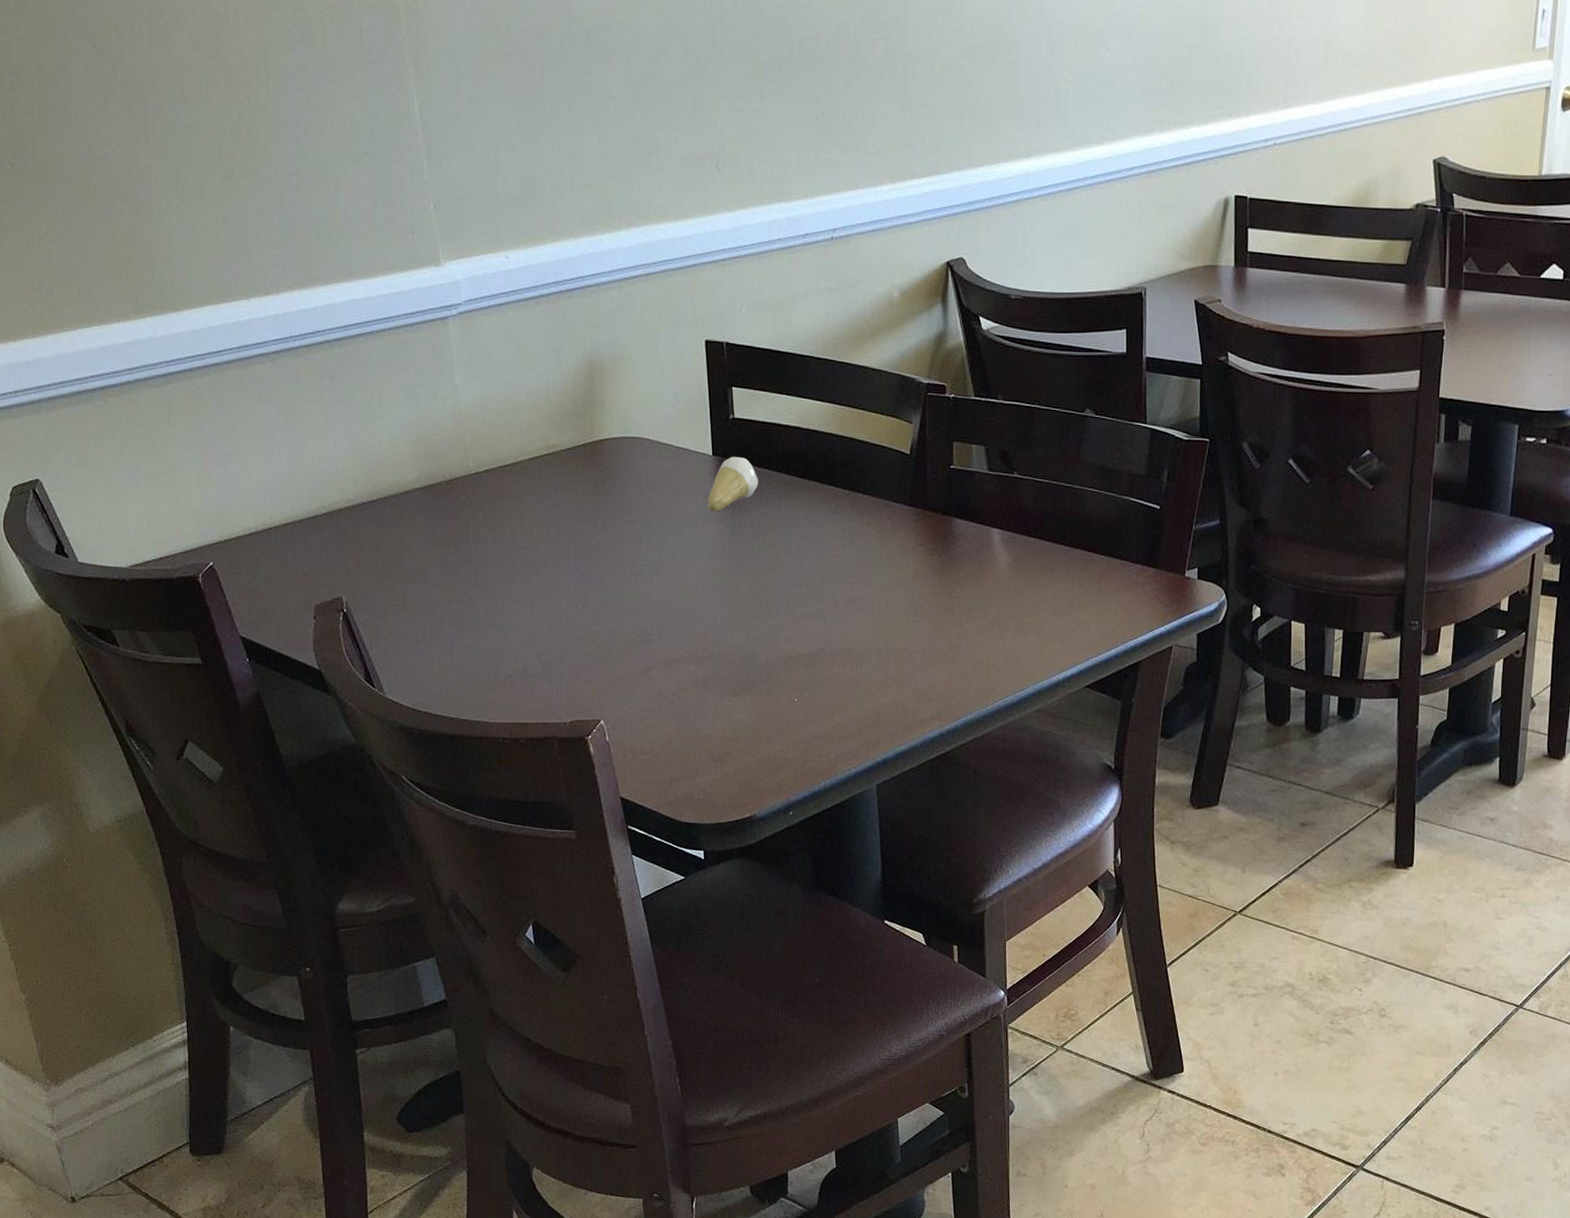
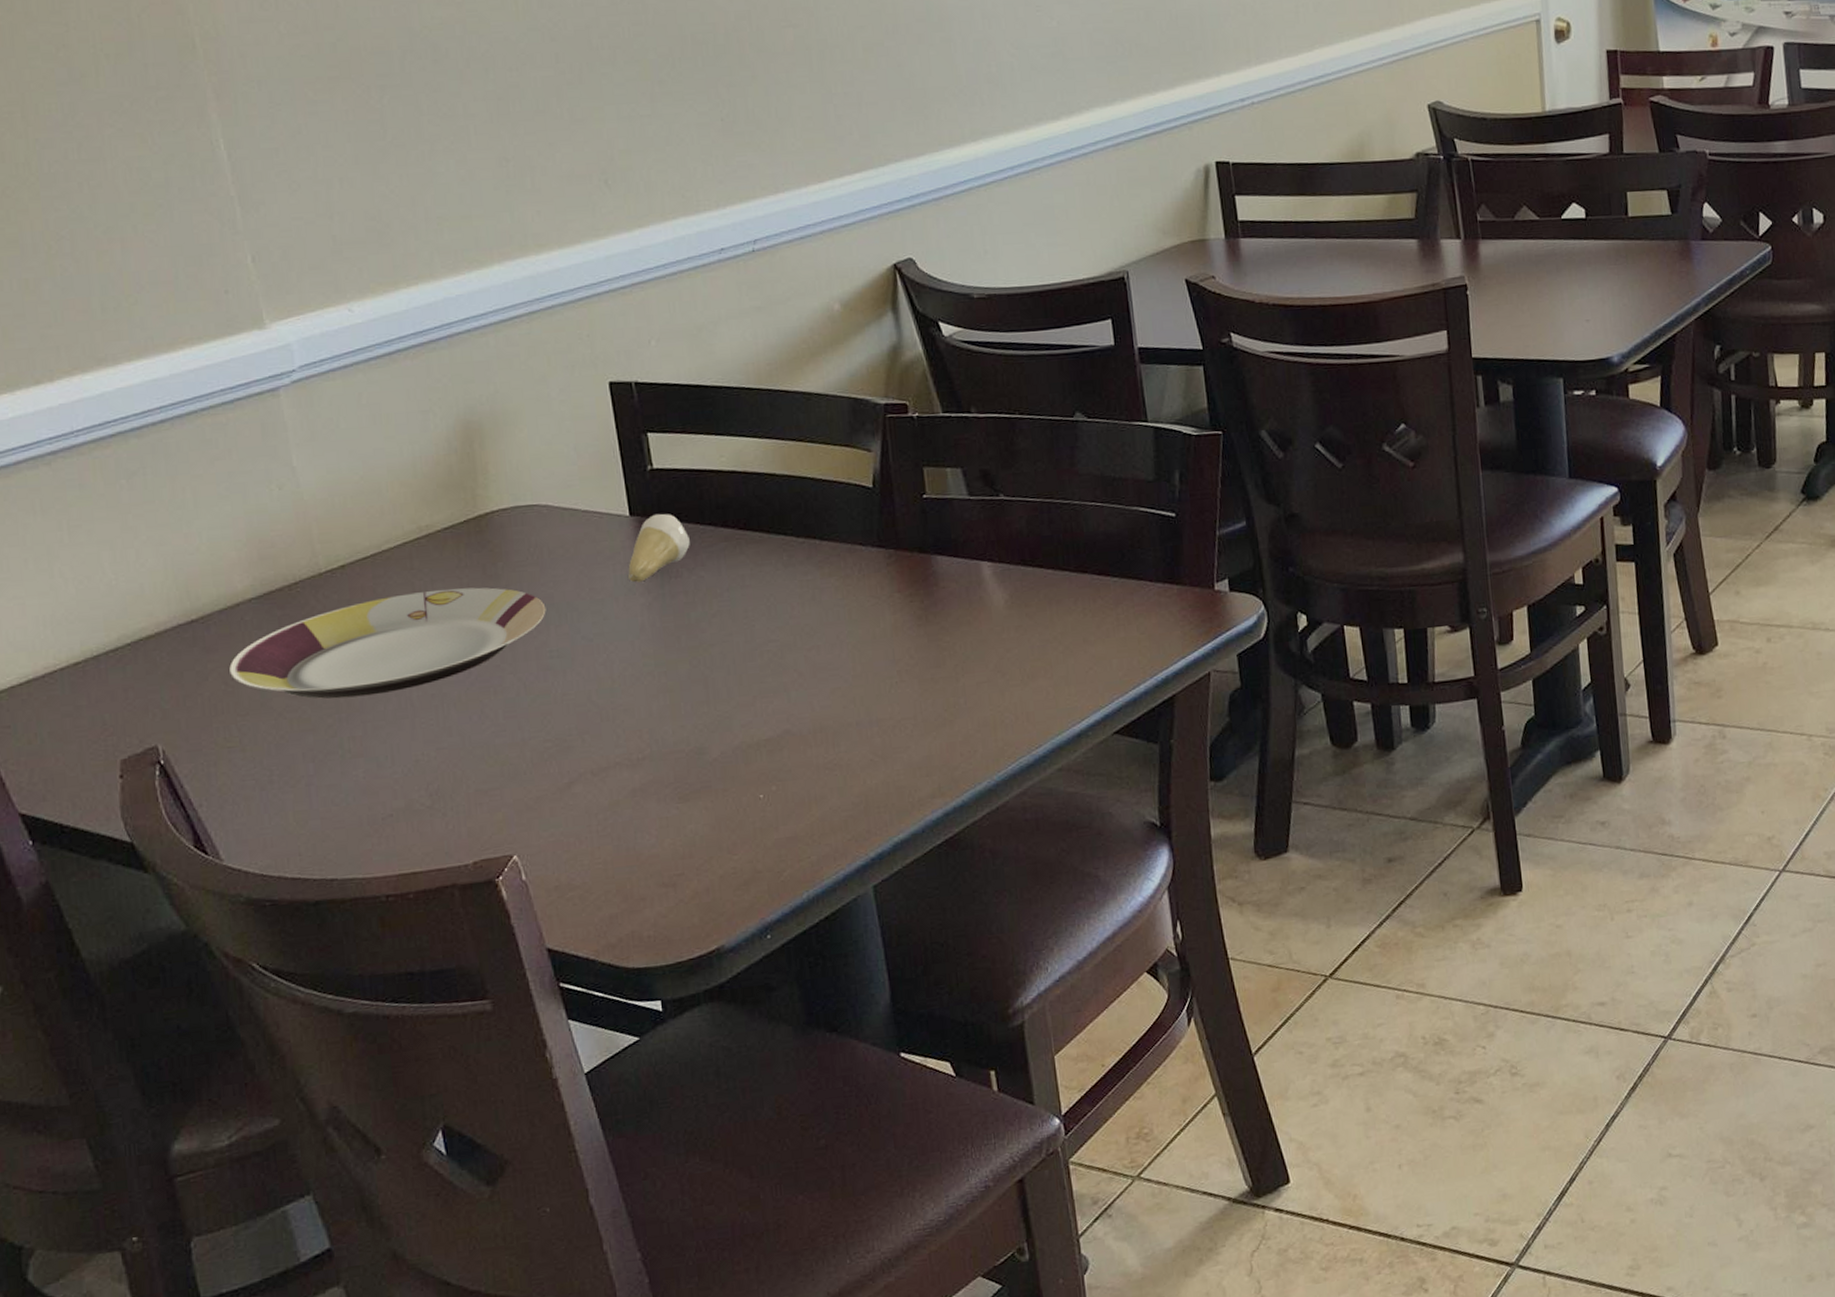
plate: none [398,498,641,578] -> present [229,587,546,699]

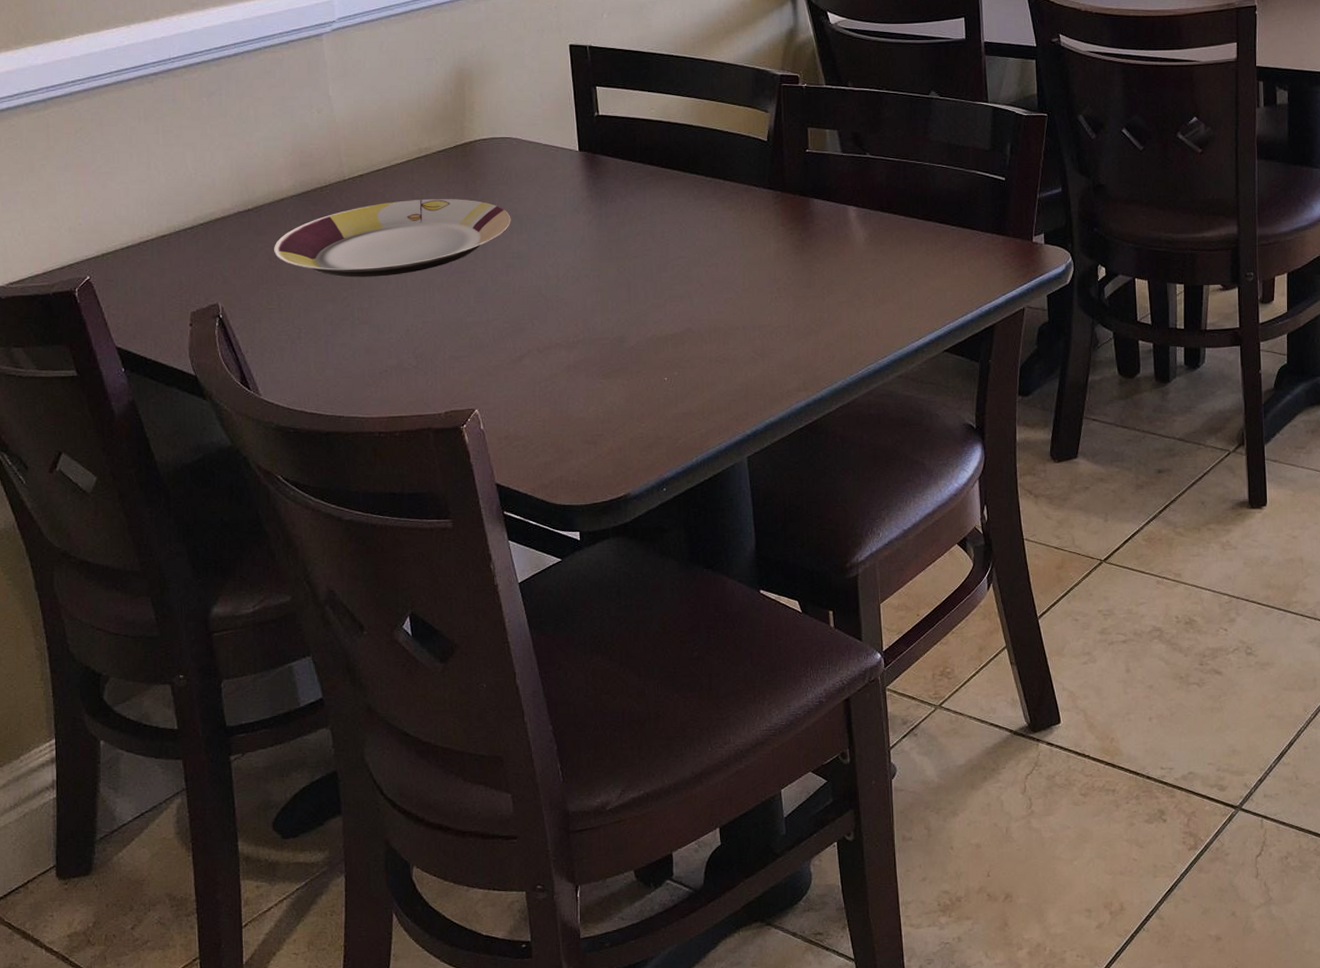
tooth: present [627,513,690,583] -> none [574,150,623,204]

